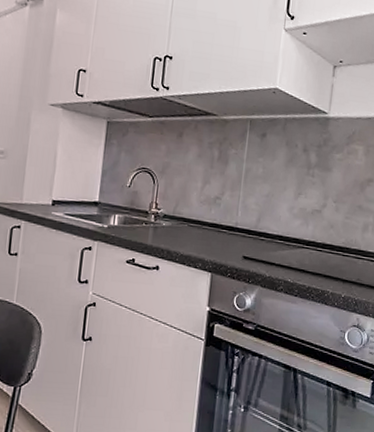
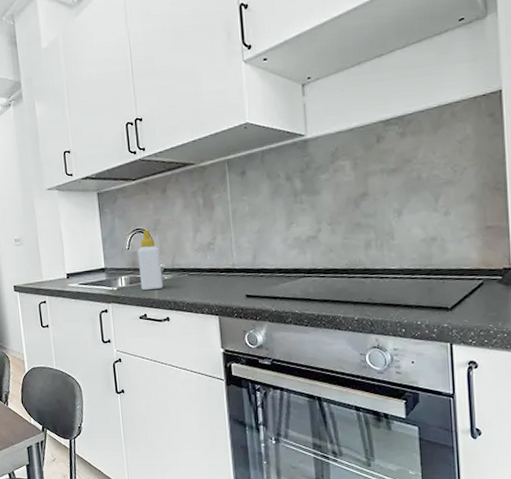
soap bottle: none [134,171,163,235] -> present [137,230,164,291]

